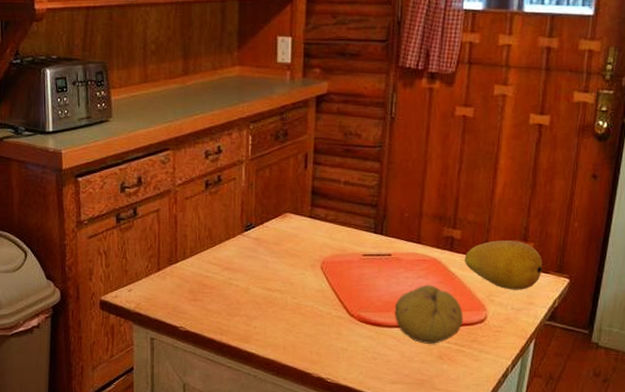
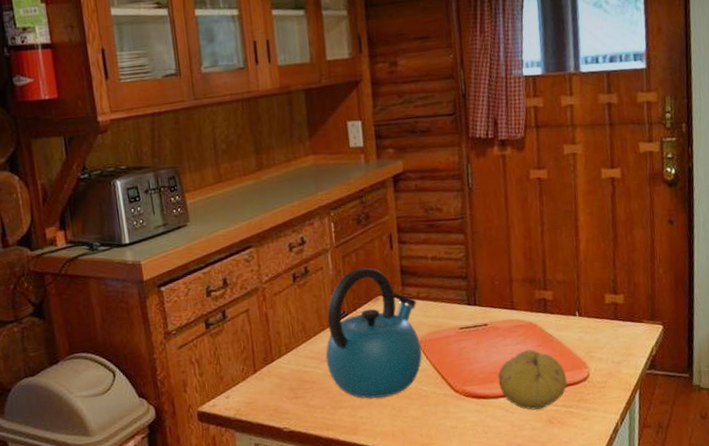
kettle: none [228,183,323,311] -> present [325,267,422,399]
fruit: present [464,240,543,290] -> none [559,294,636,344]

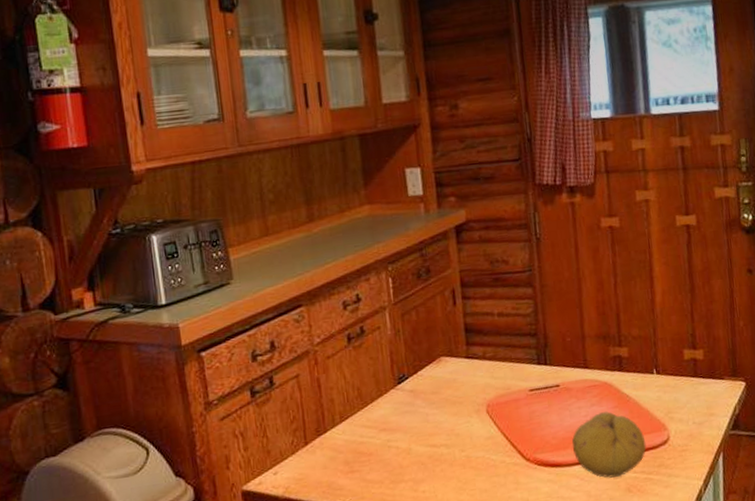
kettle: present [325,267,422,399] -> none [384,326,489,471]

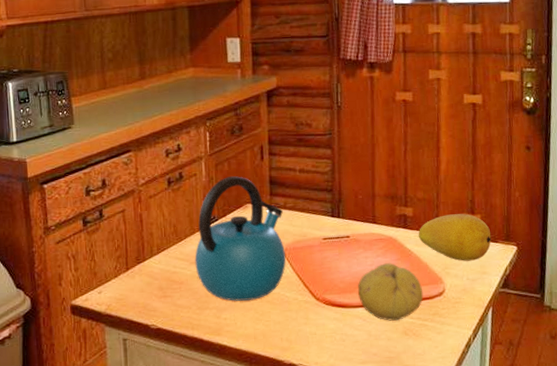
kettle: none [384,326,489,471] -> present [195,176,286,301]
fruit: none [635,349,717,404] -> present [418,213,492,261]

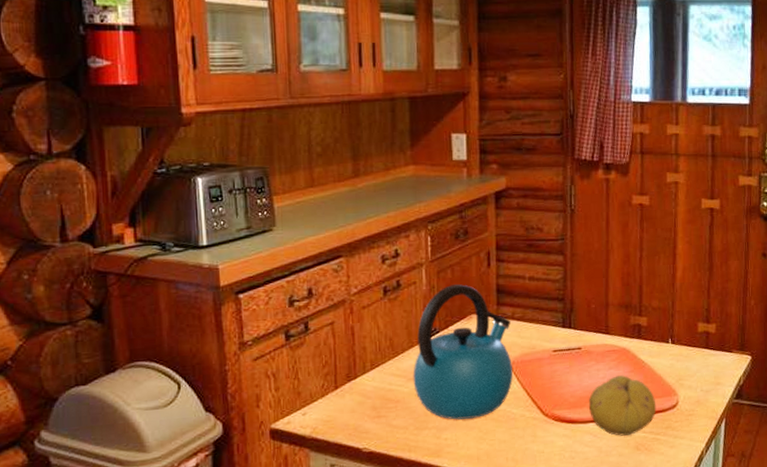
fruit: present [418,213,492,261] -> none [652,323,726,372]

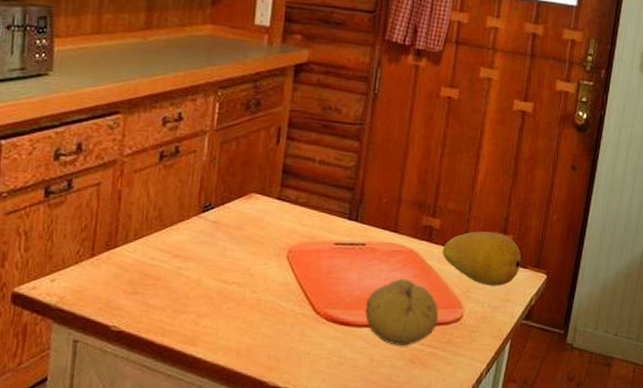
kettle: present [413,284,513,420] -> none [178,158,293,307]
fruit: none [652,323,726,372] -> present [442,231,522,286]

